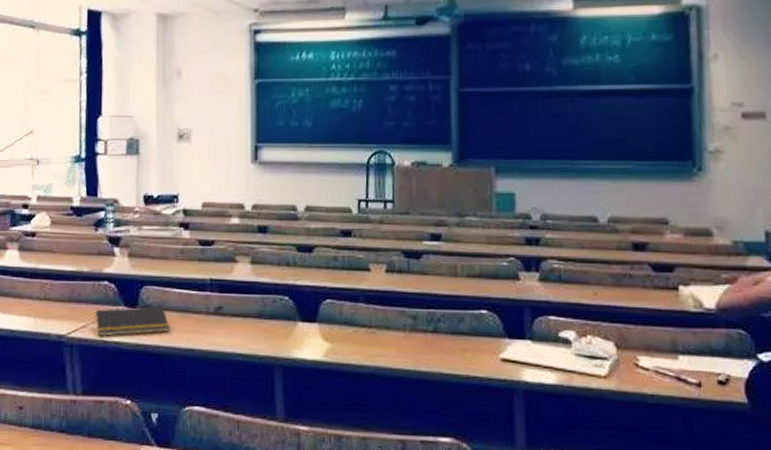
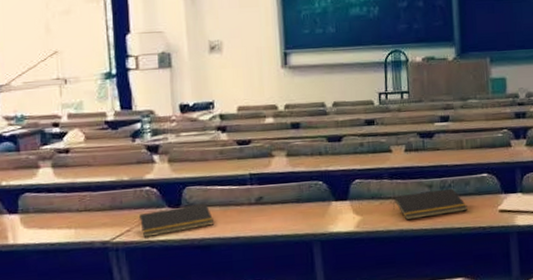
notepad: none [369,323,460,356] -> present [393,188,468,221]

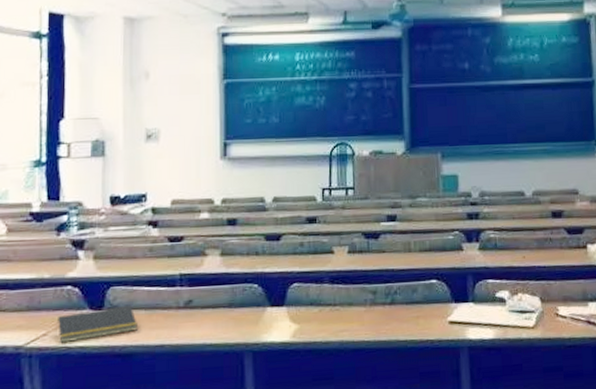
notepad: present [393,188,468,221] -> none [333,295,414,331]

